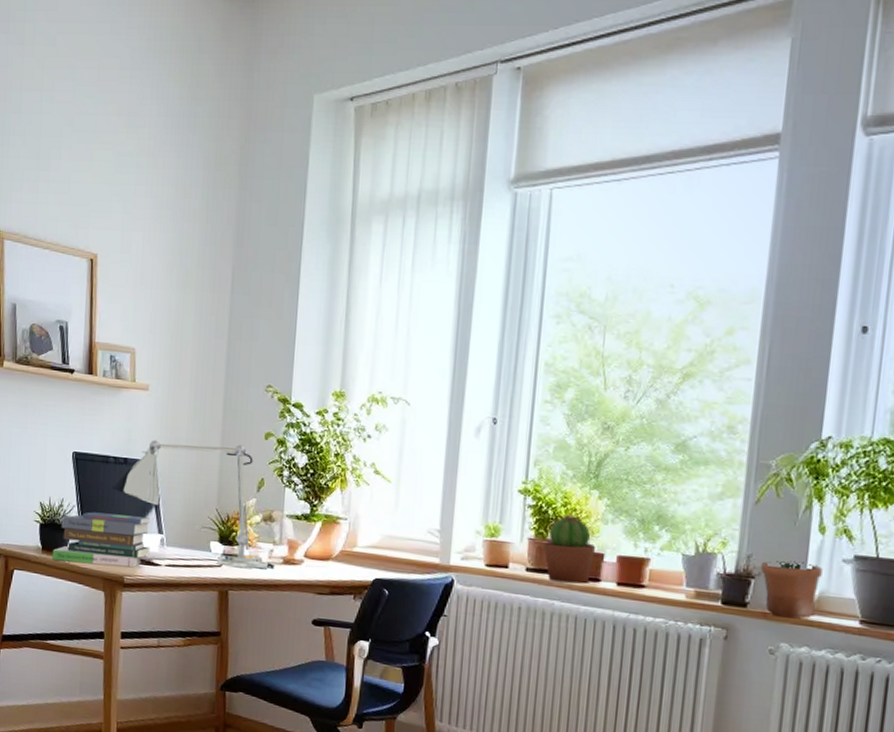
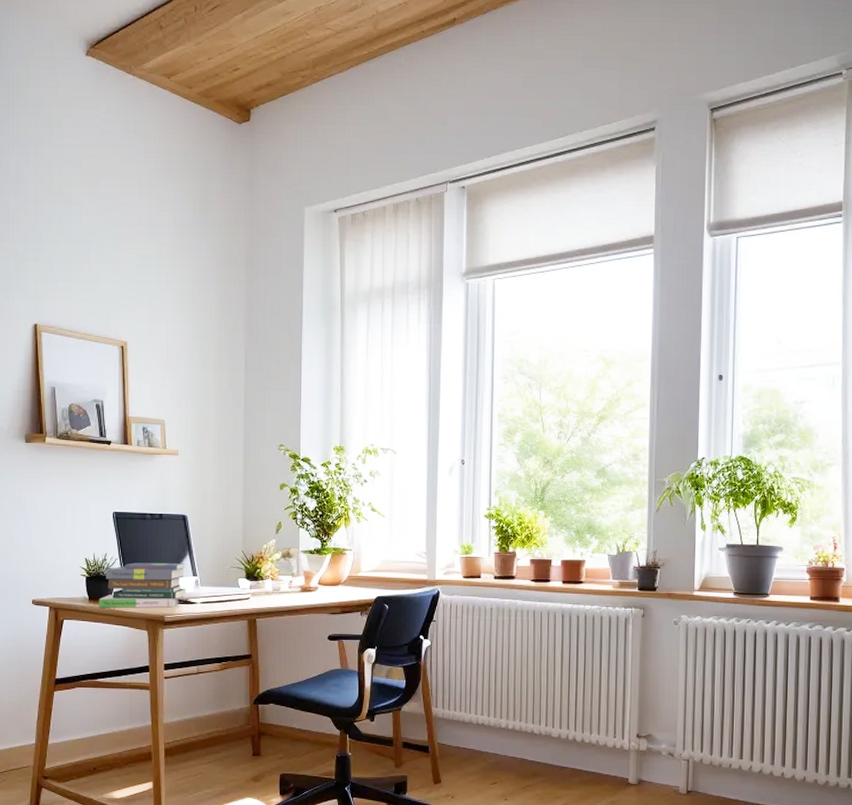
desk lamp: present [114,440,276,569] -> none [152,495,295,599]
potted cactus: present [543,514,597,585] -> none [505,531,546,586]
planter: present [762,561,823,619] -> none [664,552,706,596]

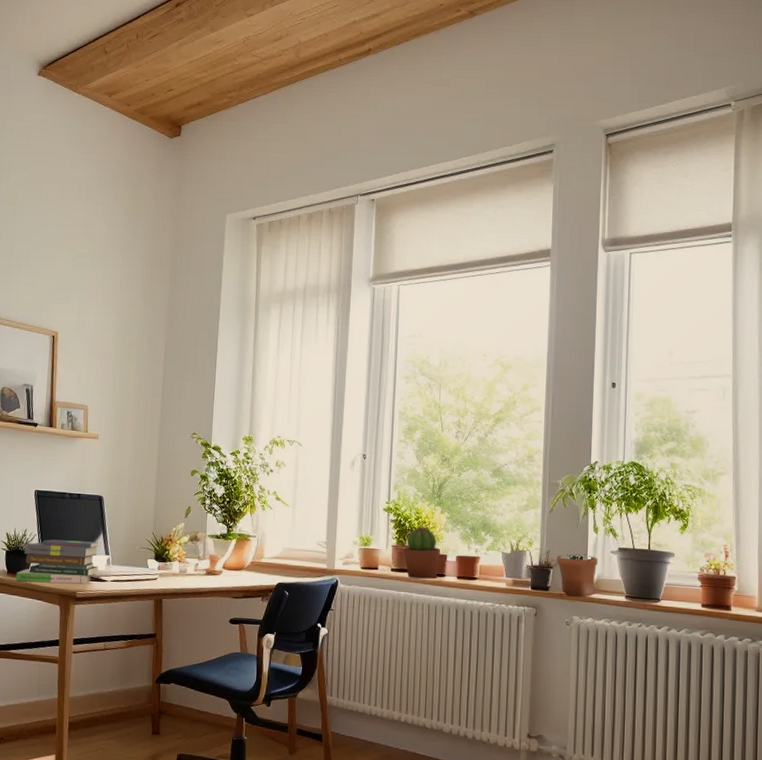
potted cactus: none [505,531,546,586] -> present [402,525,441,580]
planter: none [664,552,706,596] -> present [557,554,598,597]

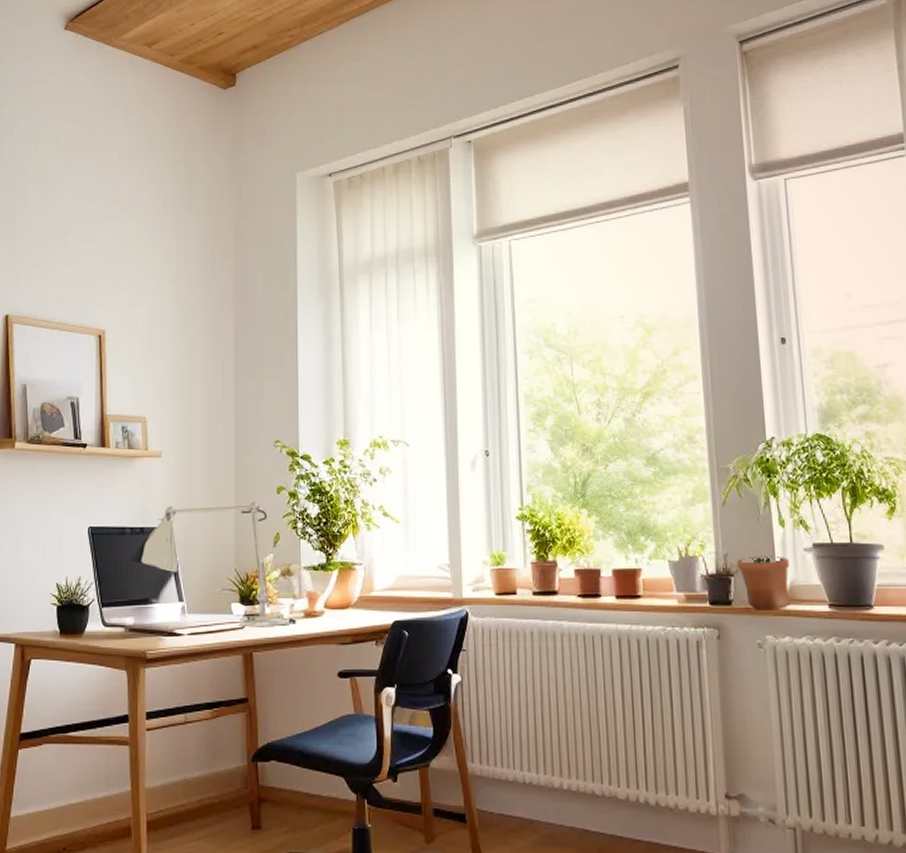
books: present [15,539,99,584] -> none [70,586,172,643]
desk lamp: none [69,478,200,580] -> present [132,502,297,628]
potted cactus: present [402,525,441,580] -> none [545,534,593,603]

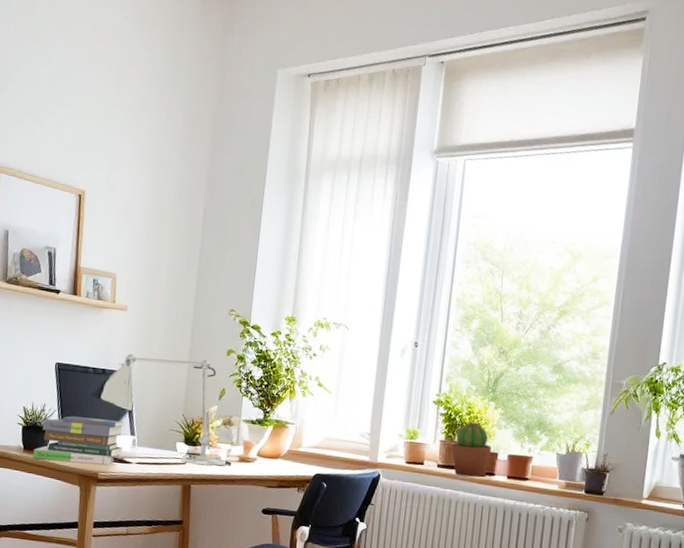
books: none [70,586,172,643] -> present [32,416,124,465]
potted cactus: none [545,534,593,603] -> present [451,420,492,478]
planter: present [738,555,791,610] -> none [614,458,658,504]

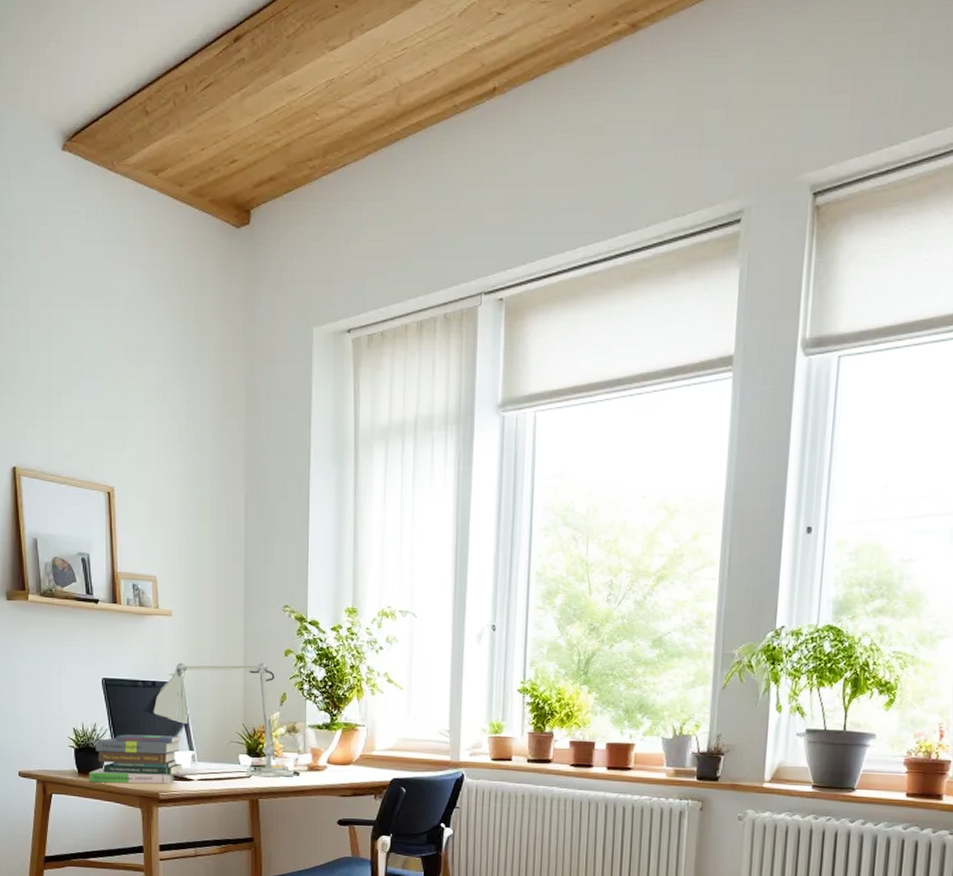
potted cactus: present [451,420,492,478] -> none [541,708,588,772]

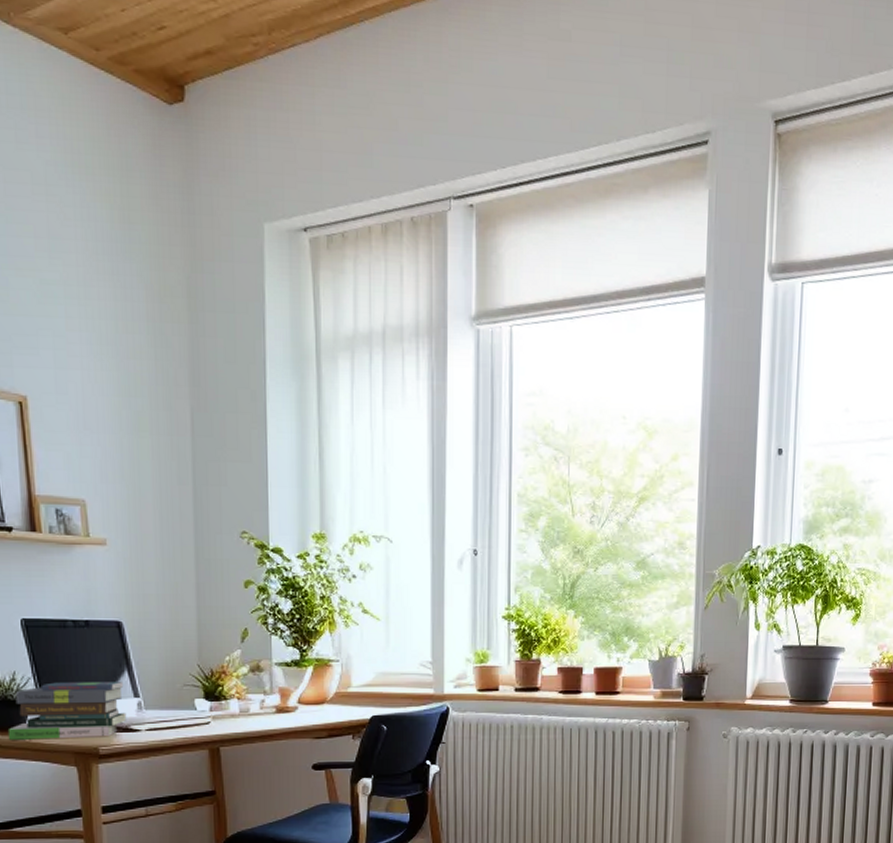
desk lamp: present [144,662,301,777] -> none [76,595,269,723]

